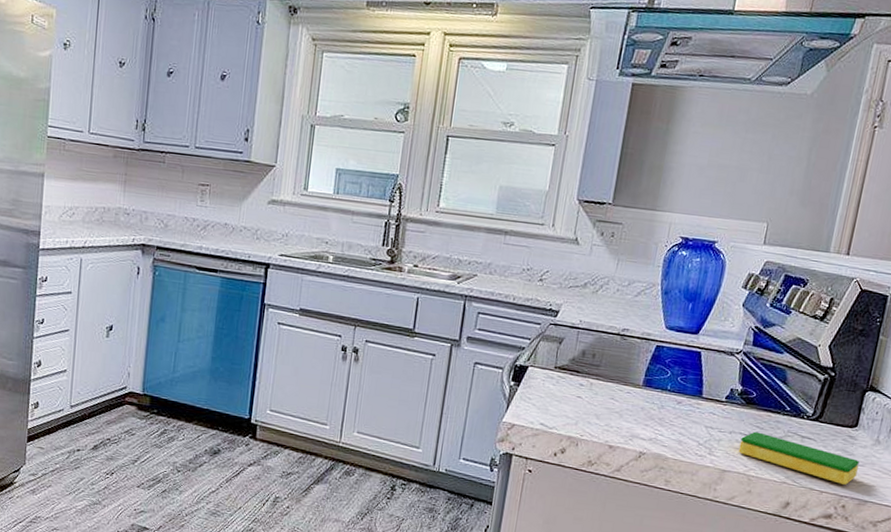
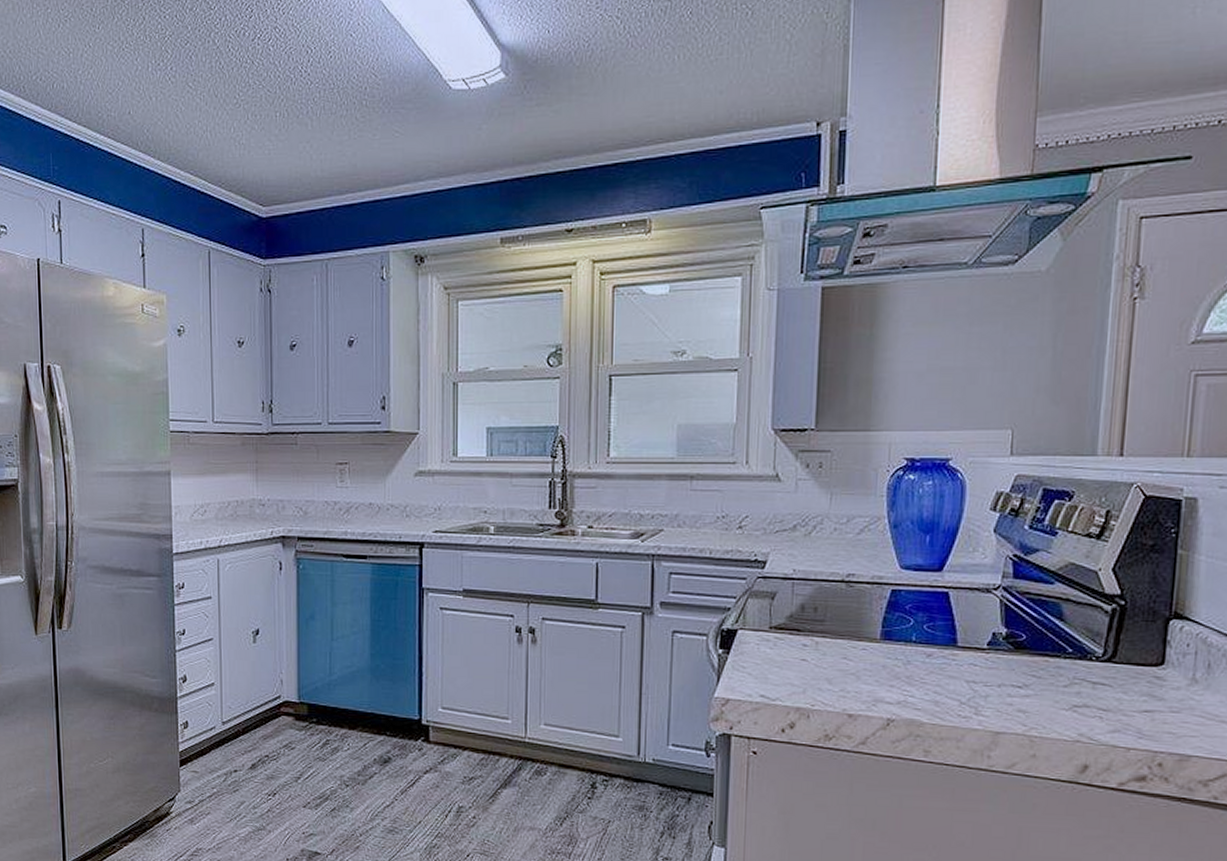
dish sponge: present [738,431,859,485] -> none [1012,682,1173,738]

